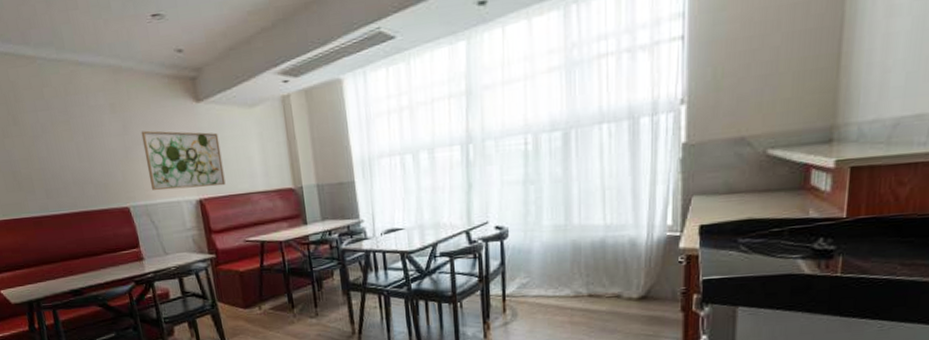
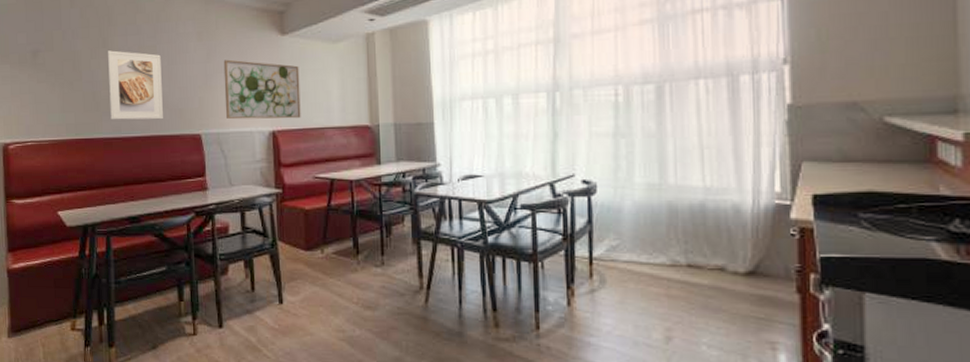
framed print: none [19,127,89,199] -> present [107,50,163,120]

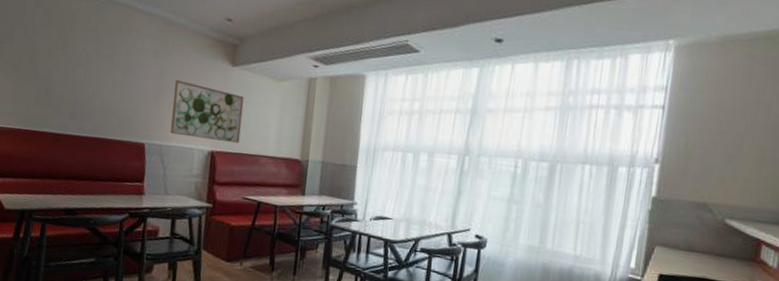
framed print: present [107,50,163,120] -> none [60,53,117,125]

